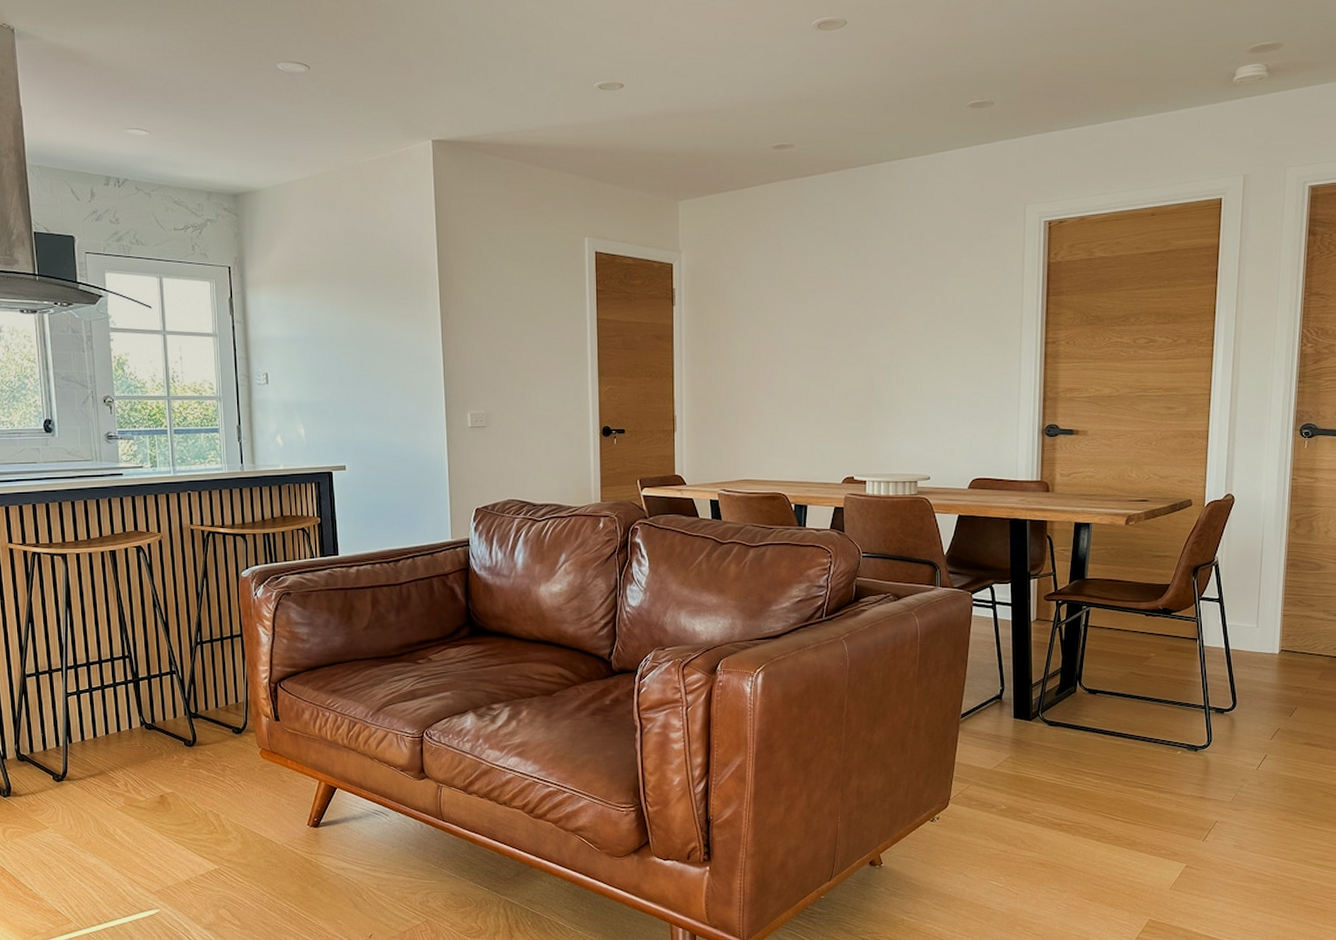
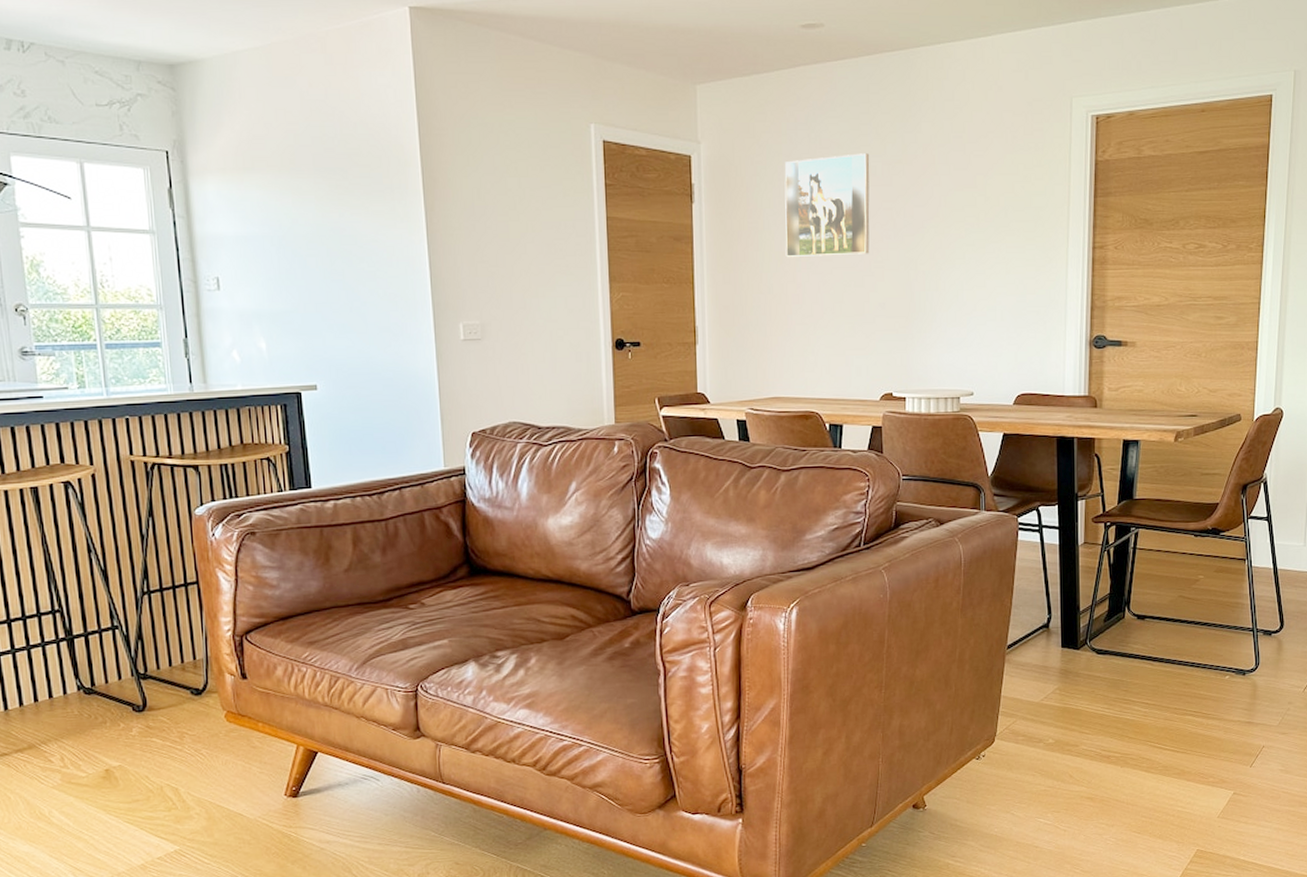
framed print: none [756,259,835,354] -> present [784,153,870,258]

